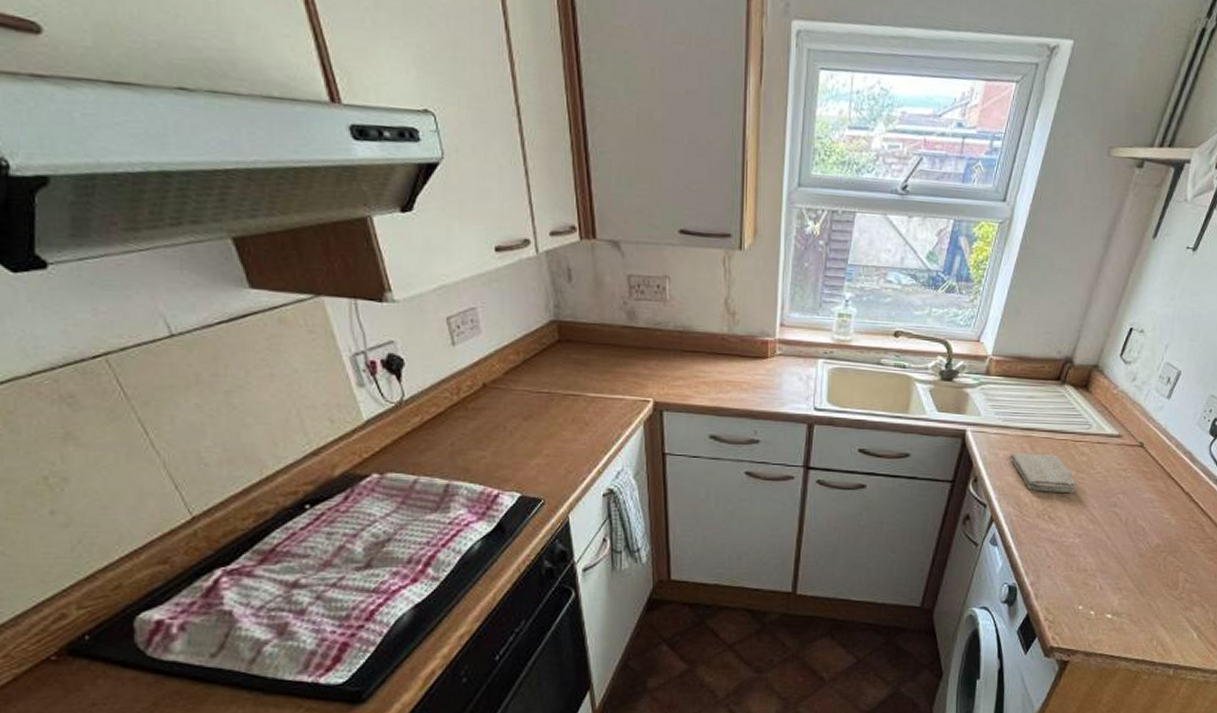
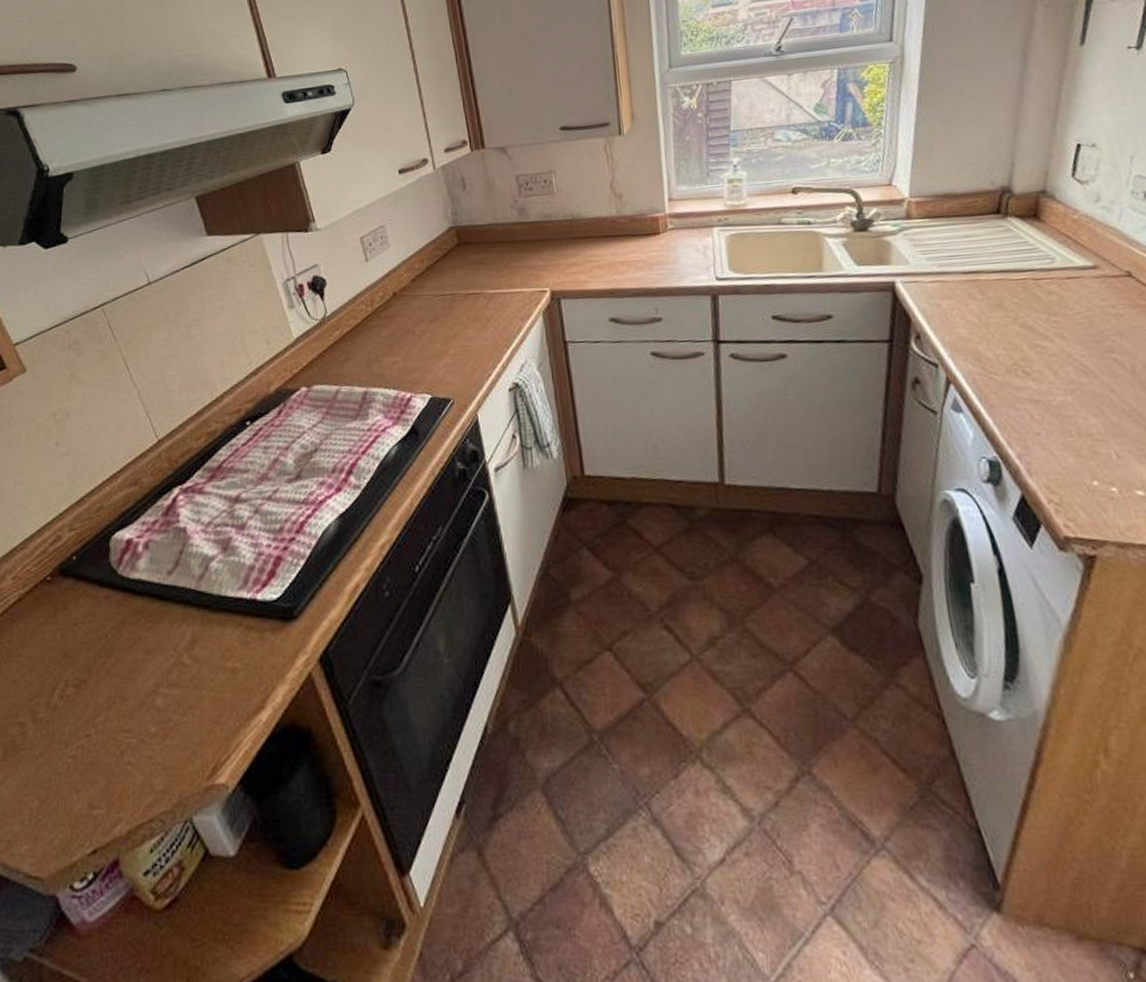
washcloth: present [1010,452,1075,493] -> none [955,298,1051,343]

